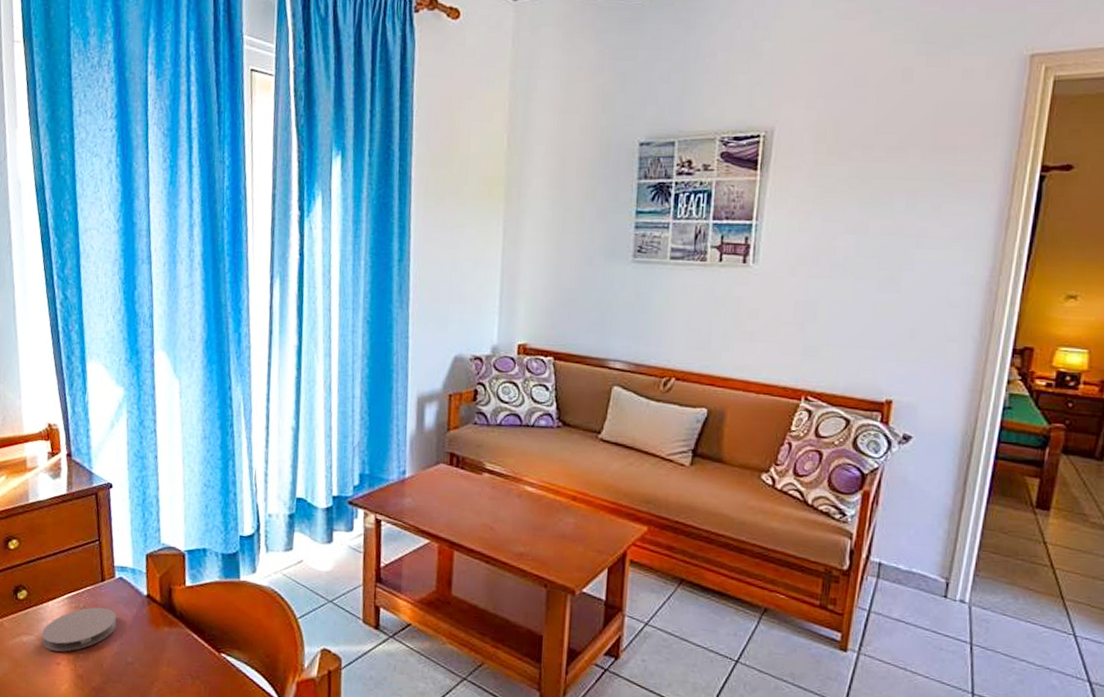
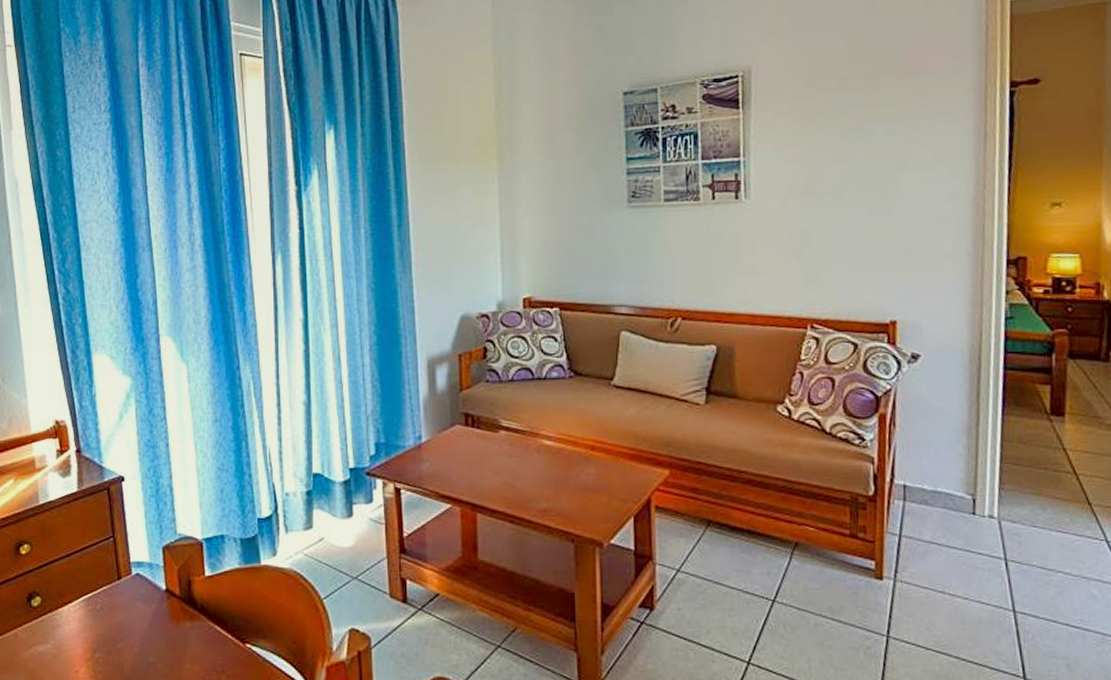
coaster: present [41,607,117,652] -> none [58,607,136,658]

